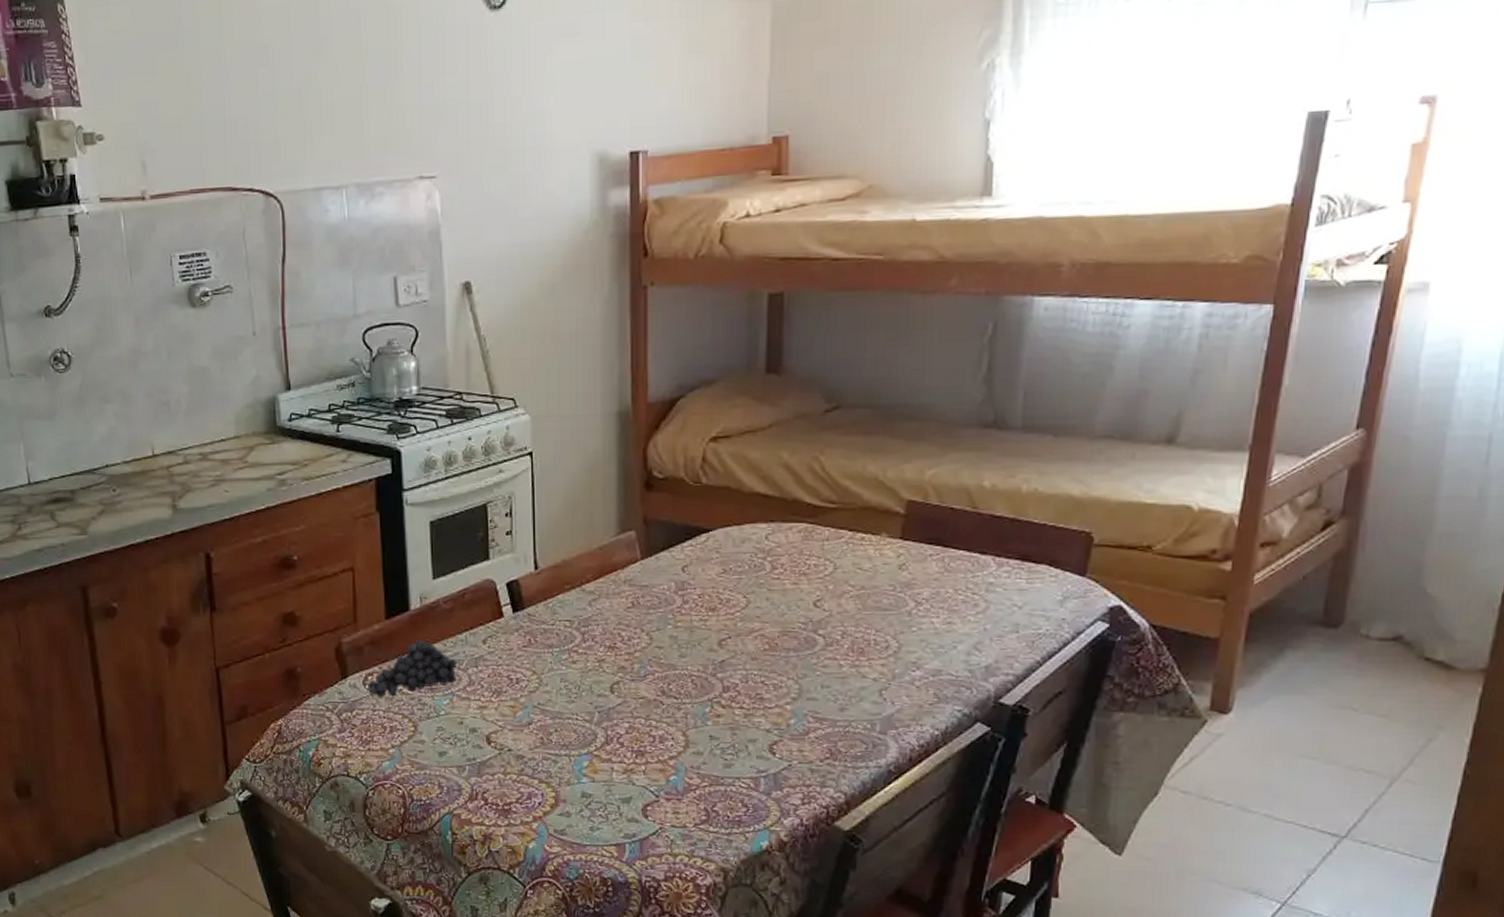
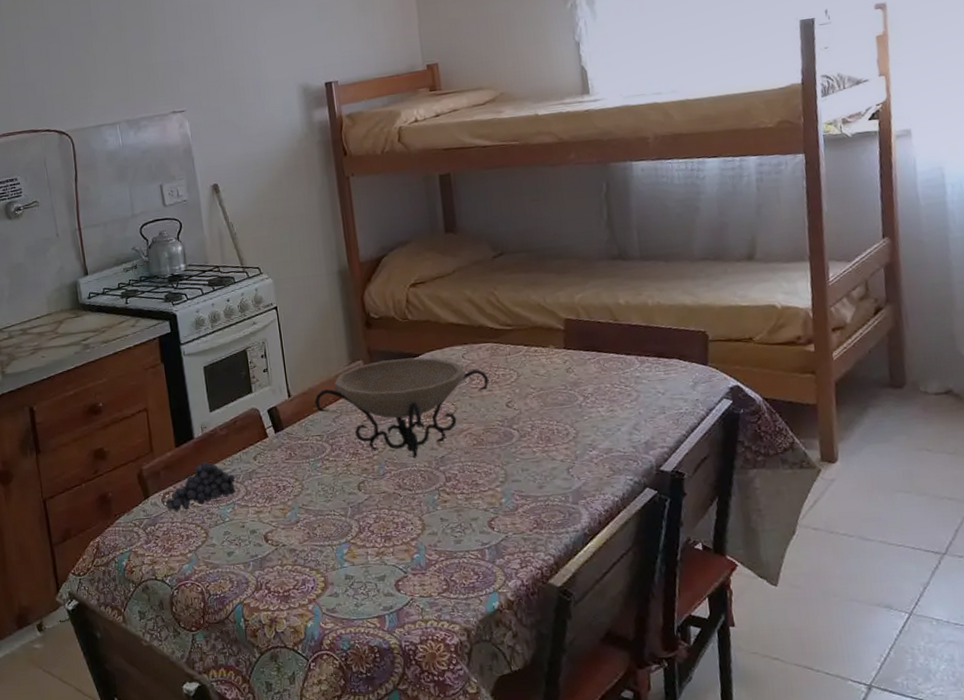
decorative bowl: none [568,533,796,660] -> present [314,357,489,458]

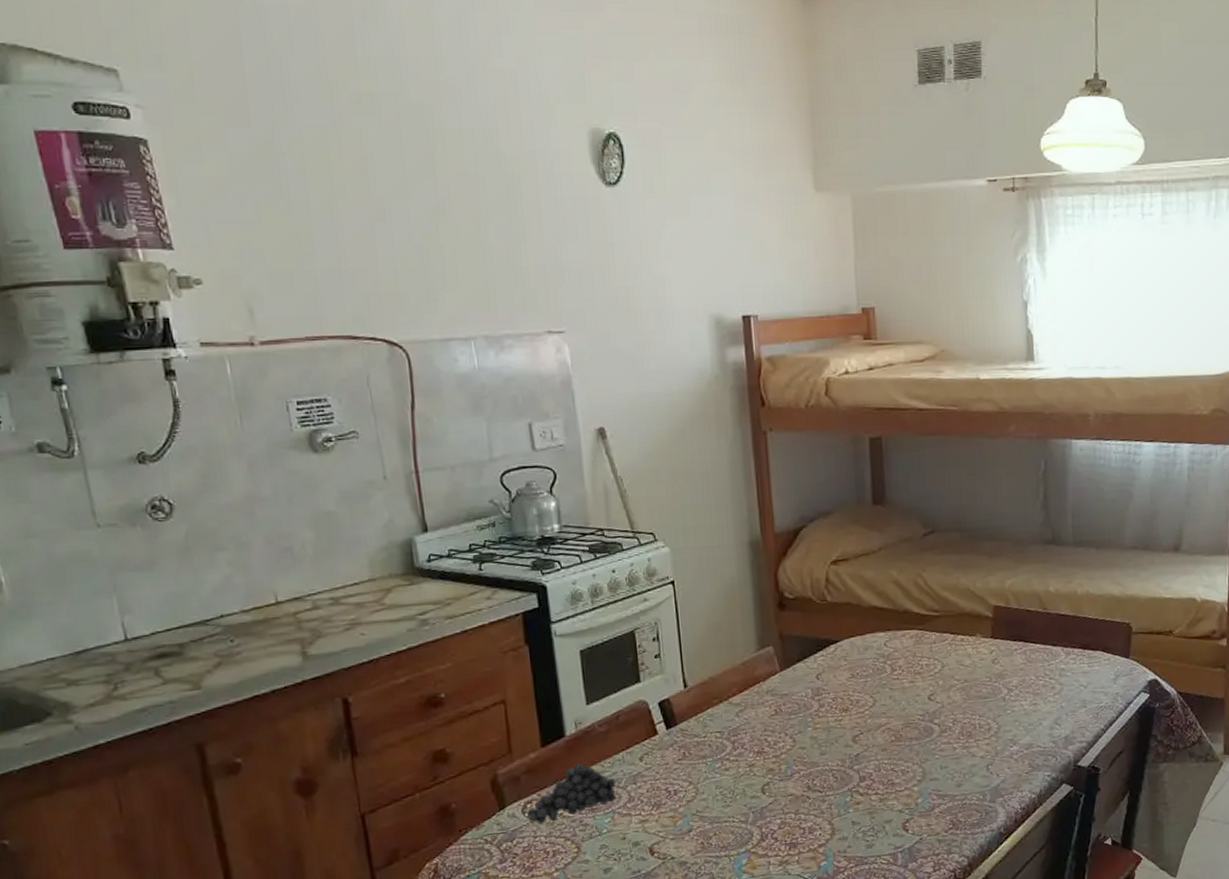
decorative bowl: present [314,357,489,458] -> none [715,644,912,757]

